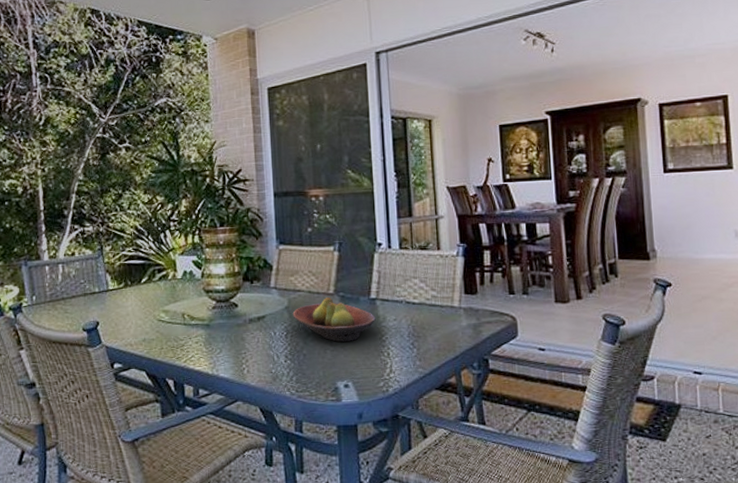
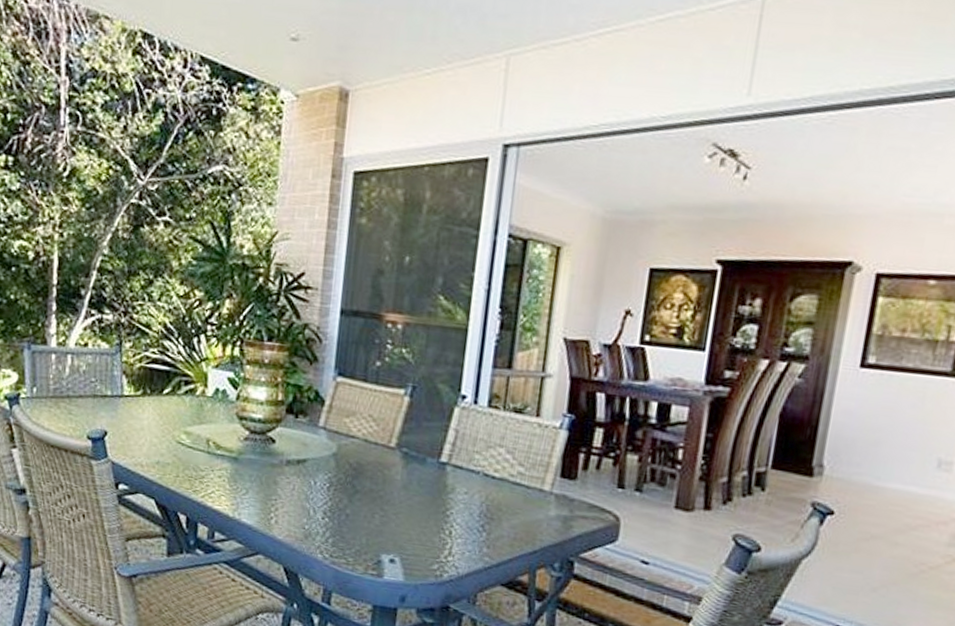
fruit bowl: present [292,297,376,342] -> none [340,451,443,510]

